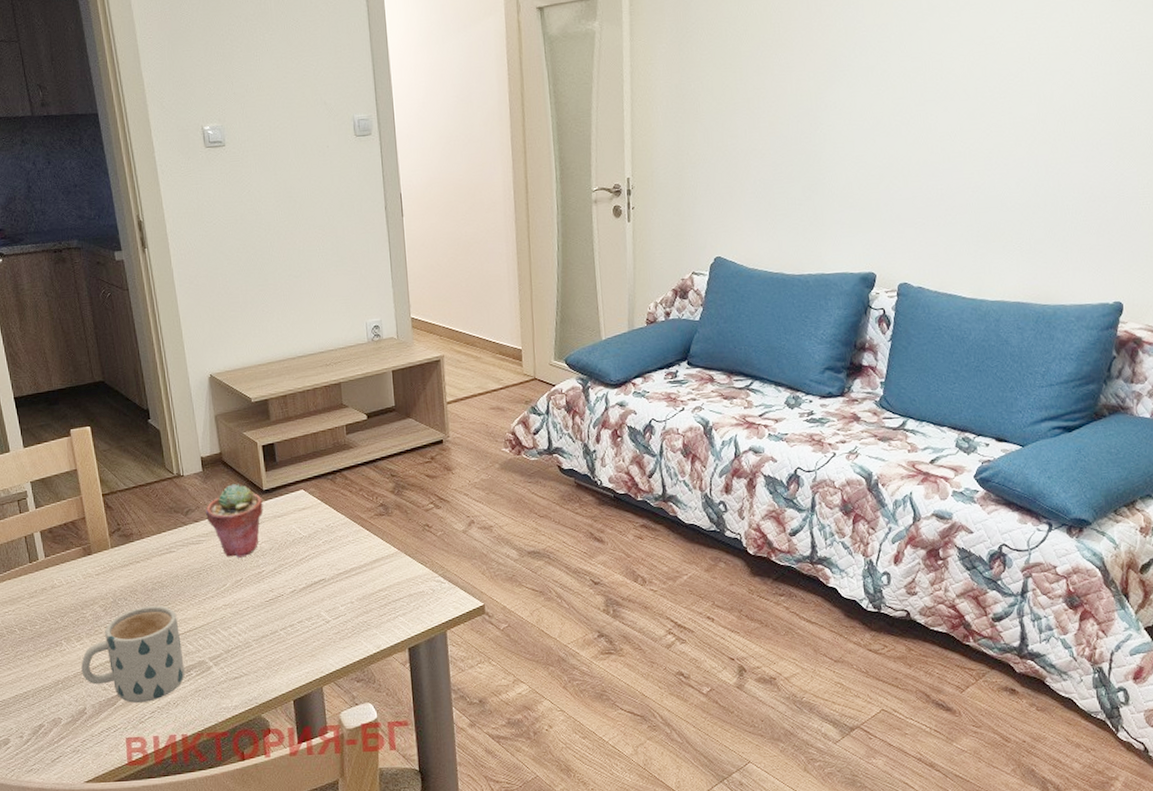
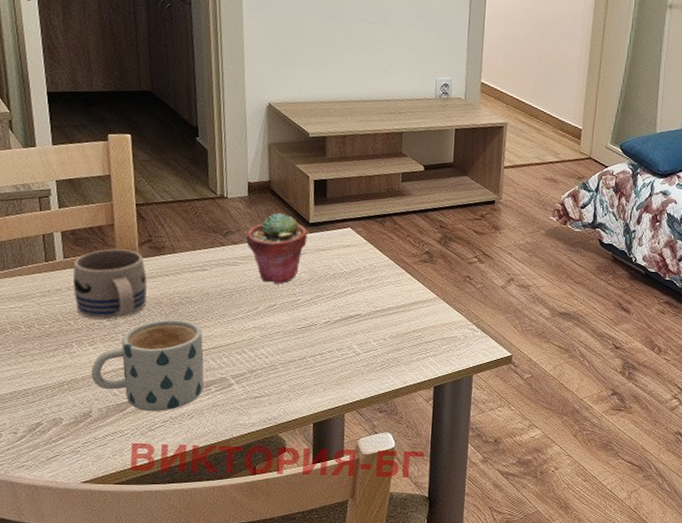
mug: none [54,541,122,615] -> present [73,248,148,320]

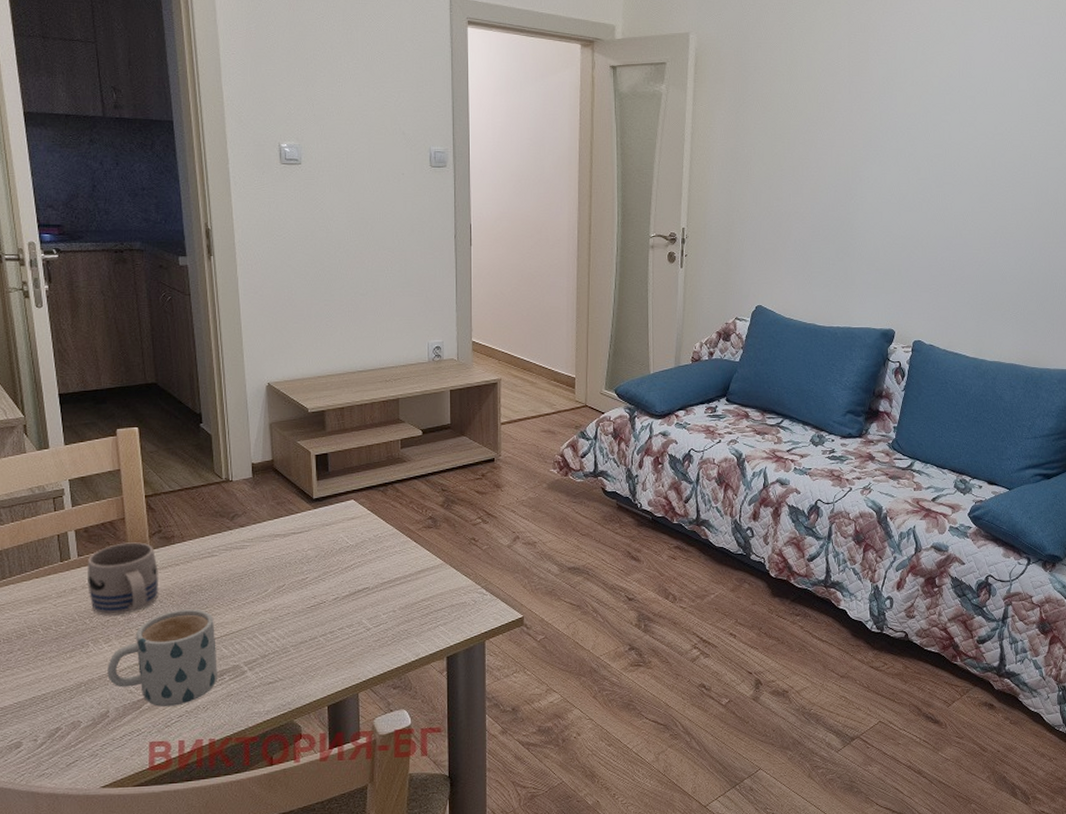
potted succulent: present [245,212,308,284] -> none [251,490,312,564]

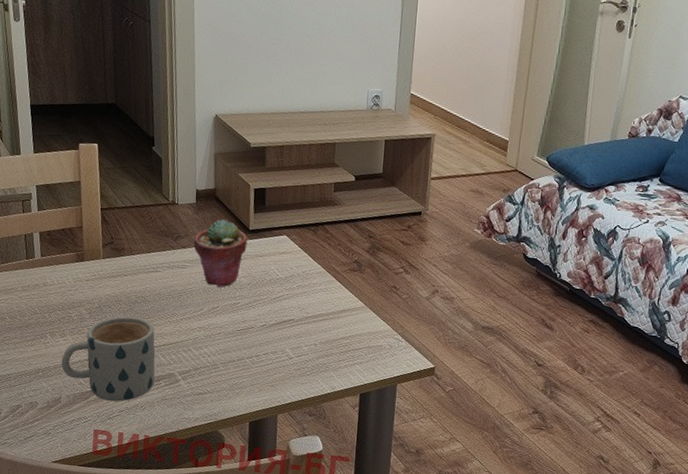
mug: present [88,542,159,616] -> none [48,249,110,314]
potted succulent: none [251,490,312,564] -> present [193,218,248,288]

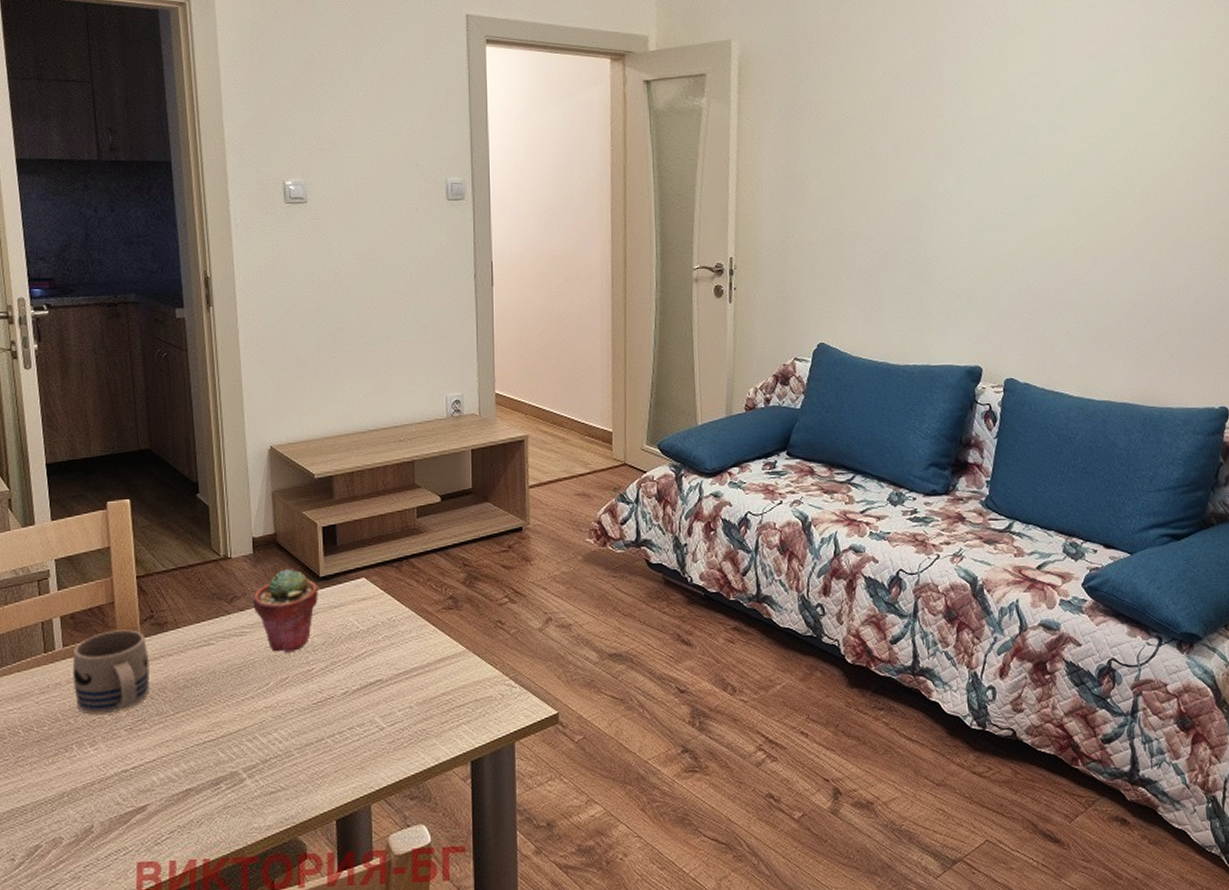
mug: none [48,249,110,314] -> present [73,629,151,715]
mug: present [61,316,155,402] -> none [92,706,213,821]

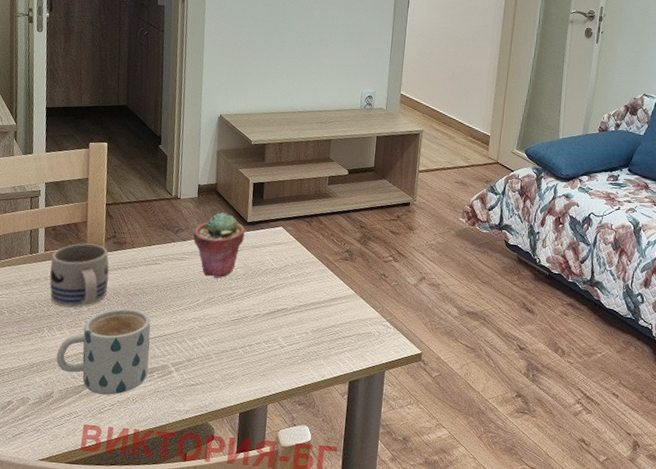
mug: none [92,706,213,821] -> present [56,308,151,395]

